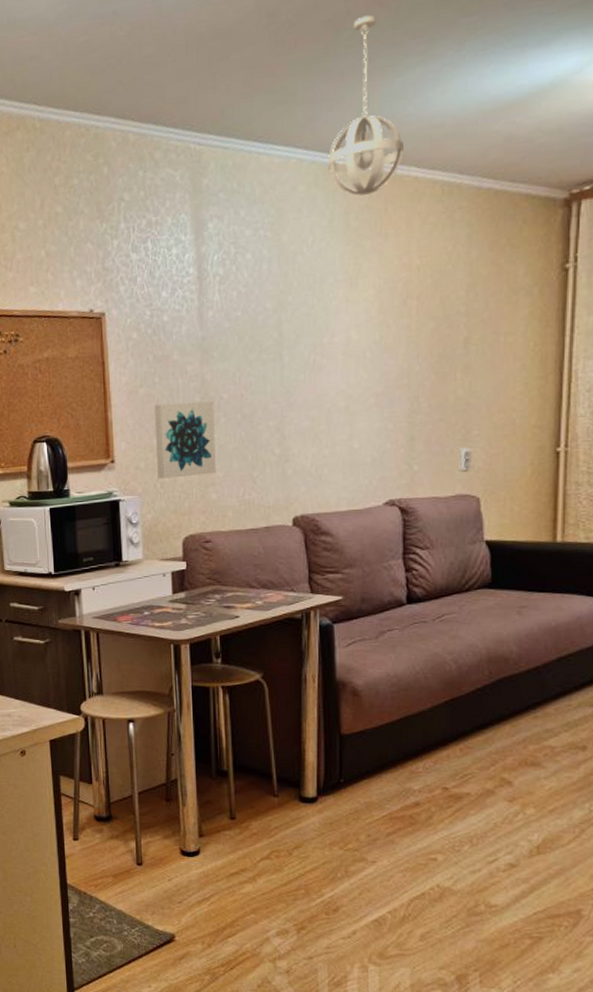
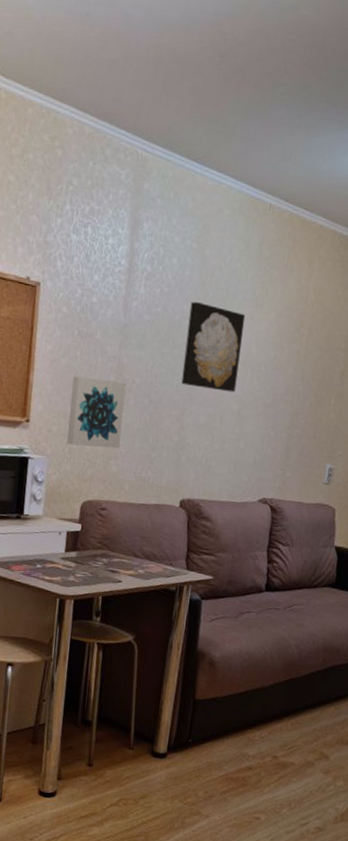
wall art: none [273,295,340,391] -> present [181,301,246,392]
pendant light: present [327,15,404,196] -> none [251,77,315,231]

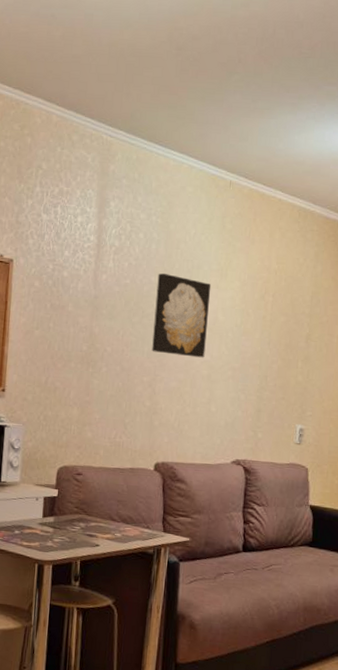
wall art: present [67,376,126,449] -> none [42,346,98,415]

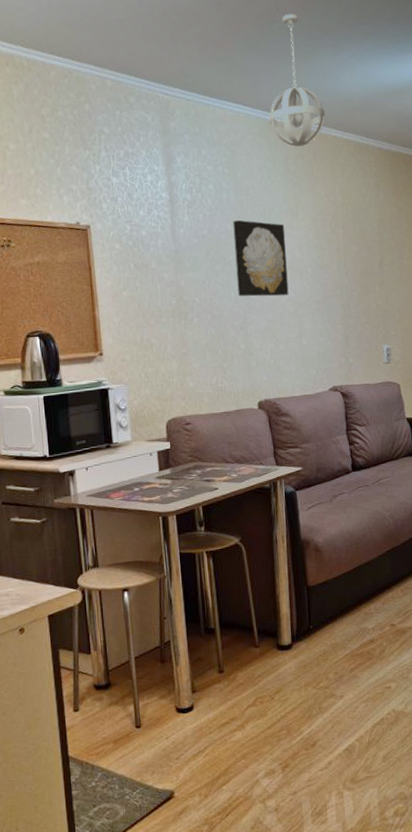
pendant light: none [212,66,273,205] -> present [268,13,325,147]

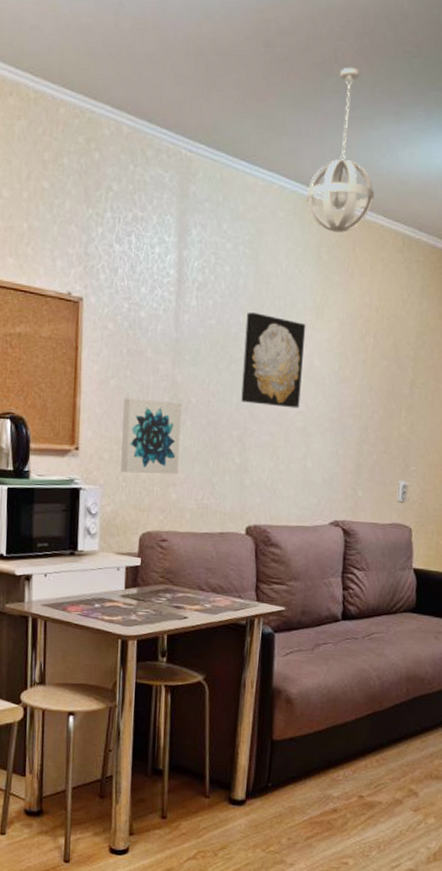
wall art: none [136,303,192,370] -> present [121,398,182,475]

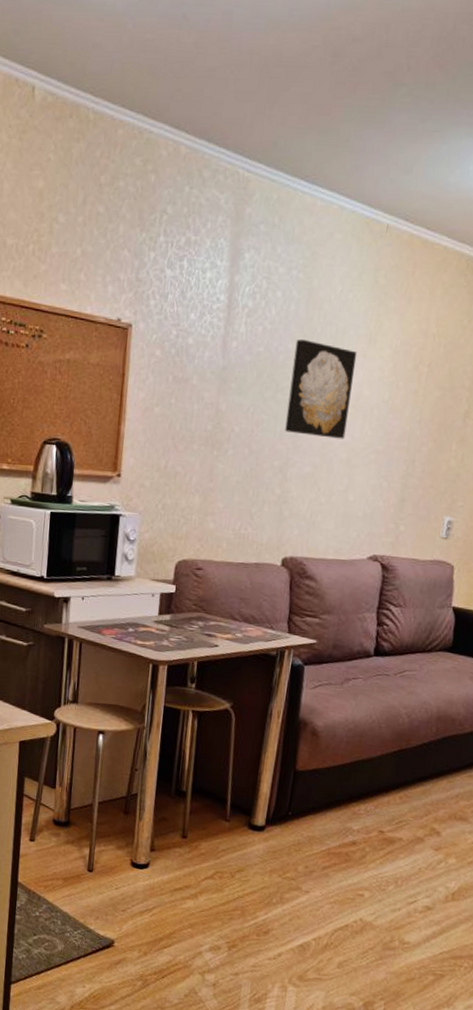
wall art: present [121,398,182,475] -> none [160,425,225,504]
pendant light: present [306,67,374,233] -> none [366,75,440,255]

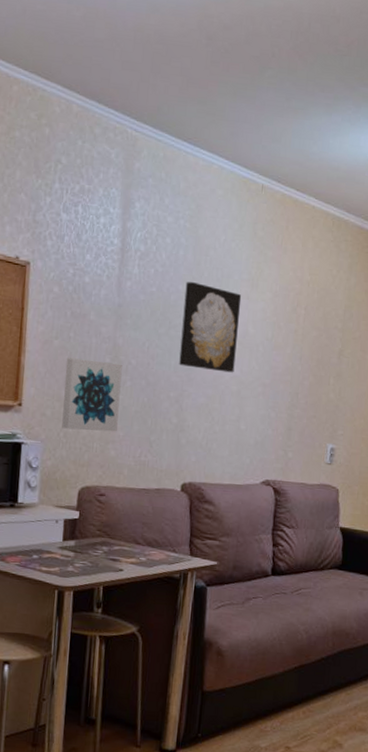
wall art: none [160,425,225,504] -> present [62,357,122,432]

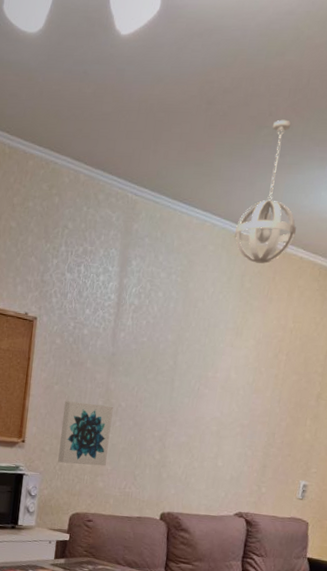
wall art: present [179,281,242,373] -> none [164,331,226,415]
pendant light: none [243,61,307,211] -> present [234,119,296,264]

